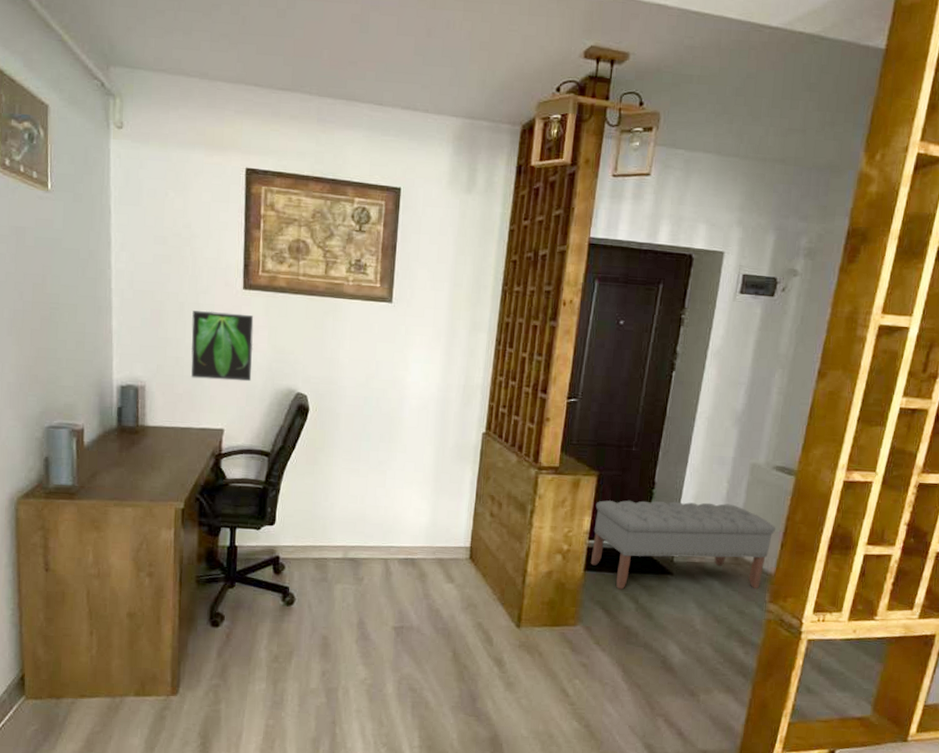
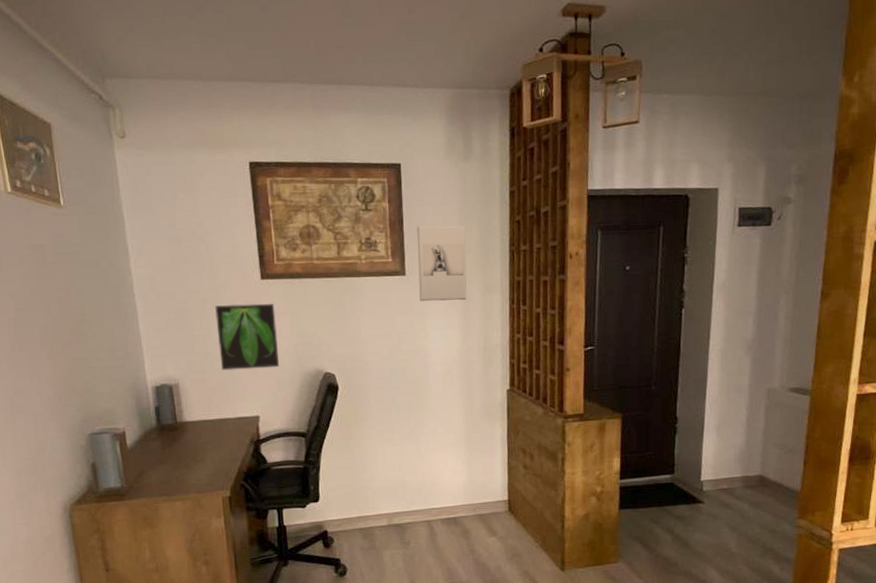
wall sculpture: none [403,254,460,336] -> present [416,225,467,302]
bench: present [590,500,775,590] -> none [623,429,797,523]

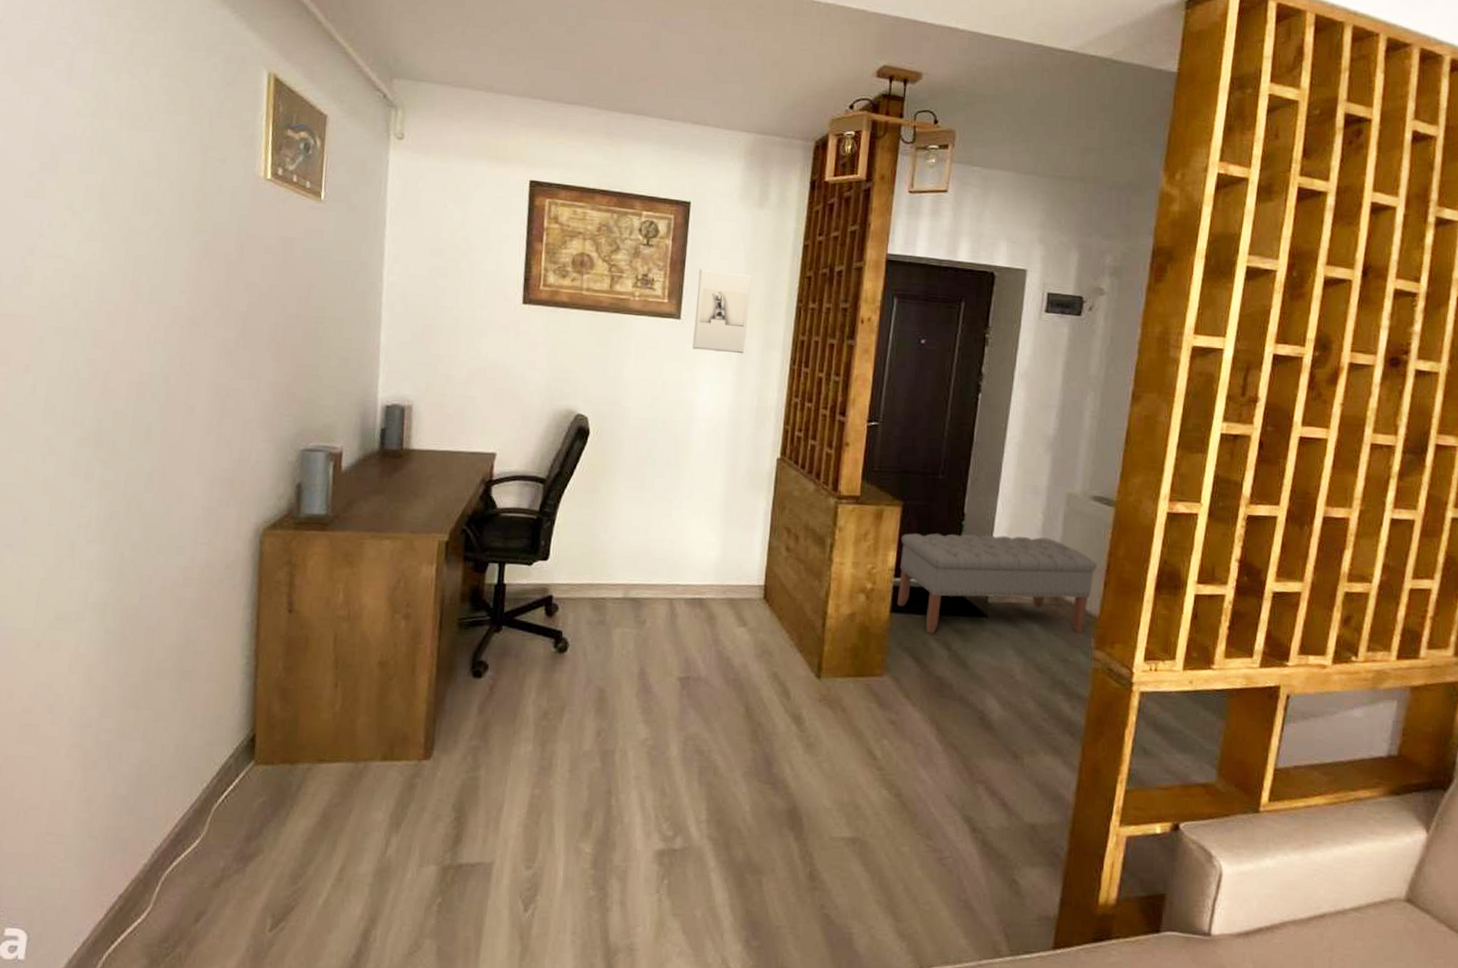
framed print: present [215,303,280,371] -> none [463,326,533,402]
bench: none [623,429,797,523] -> present [896,533,1097,634]

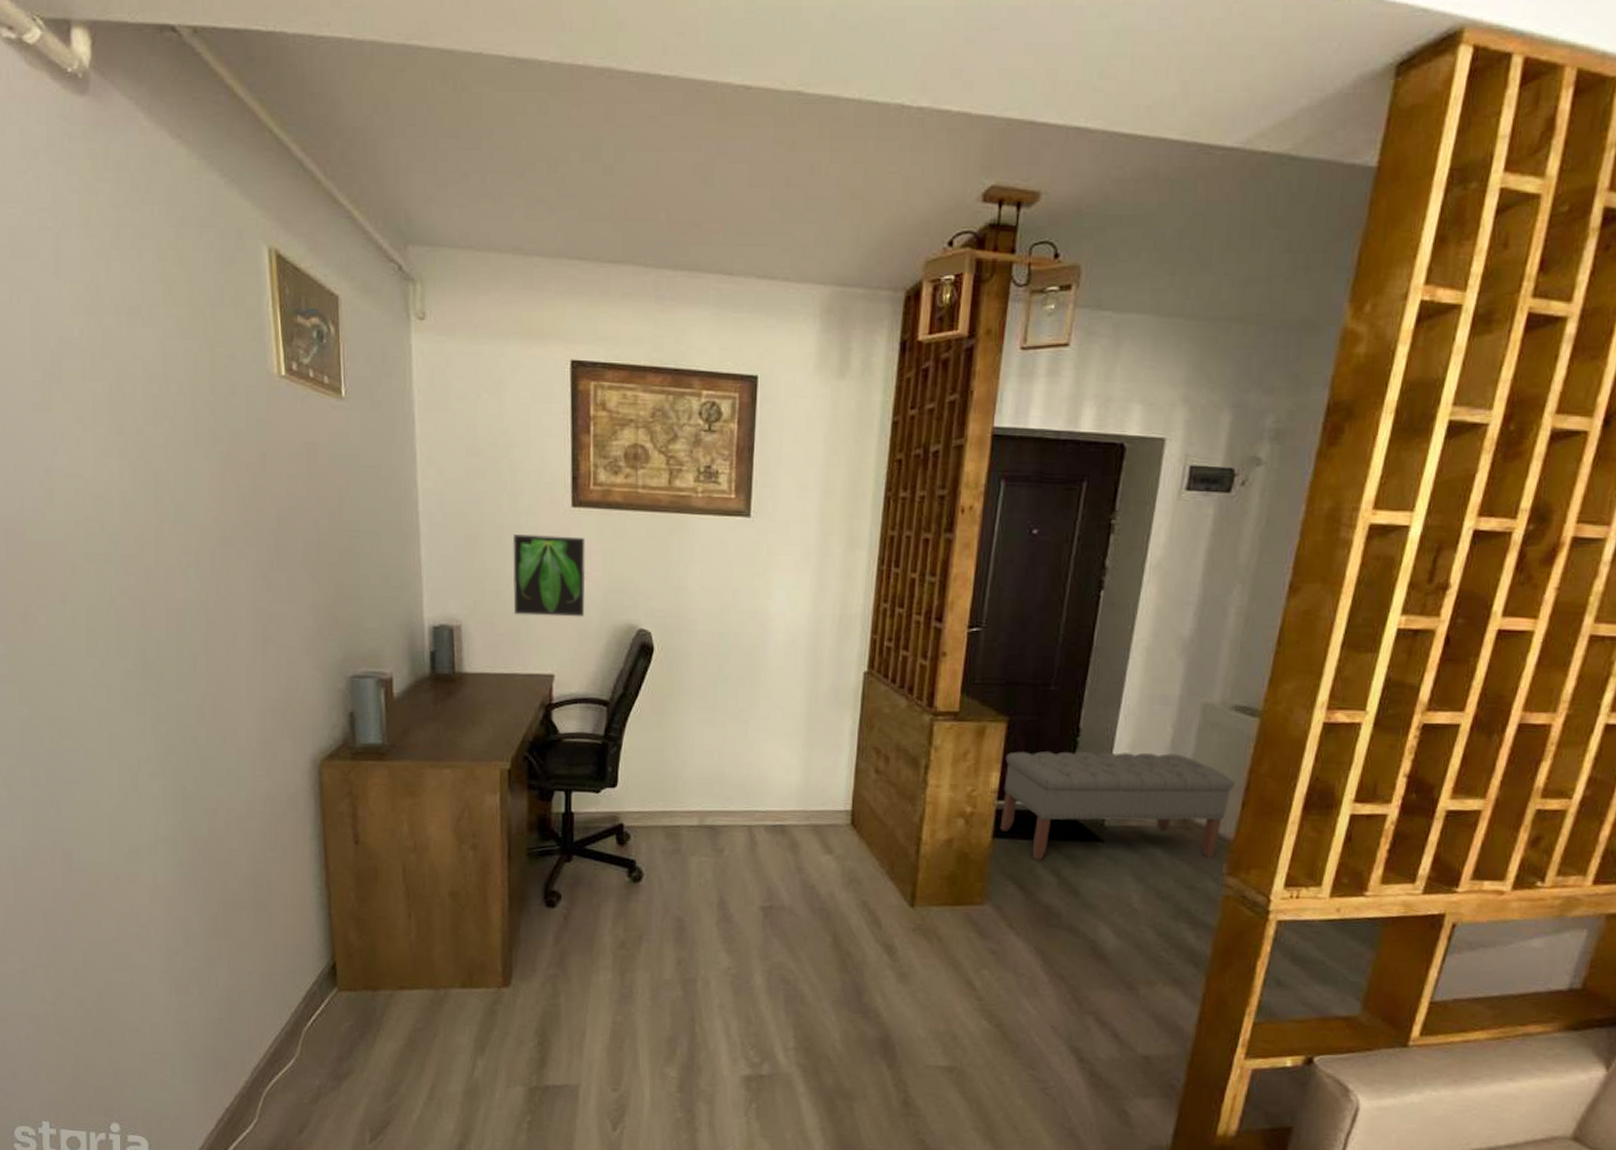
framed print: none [463,326,533,402] -> present [512,534,586,617]
wall sculpture: present [692,268,752,354] -> none [764,456,832,555]

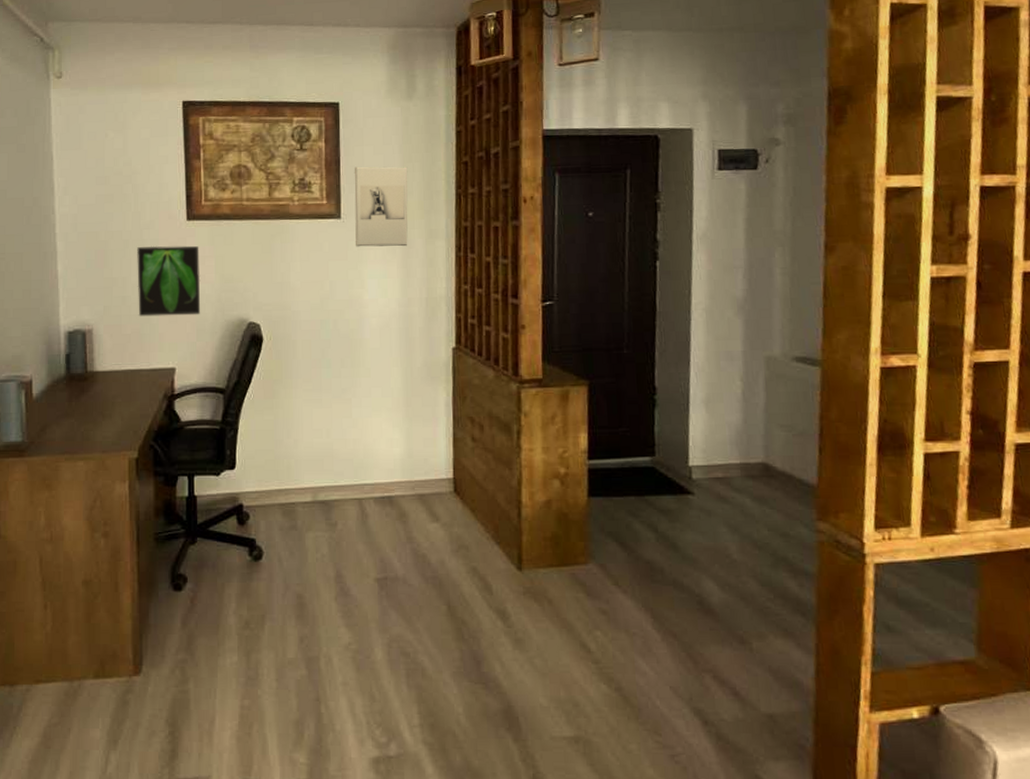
wall sculpture: none [764,456,832,555] -> present [354,166,408,247]
bench: present [999,751,1235,861] -> none [590,405,809,517]

